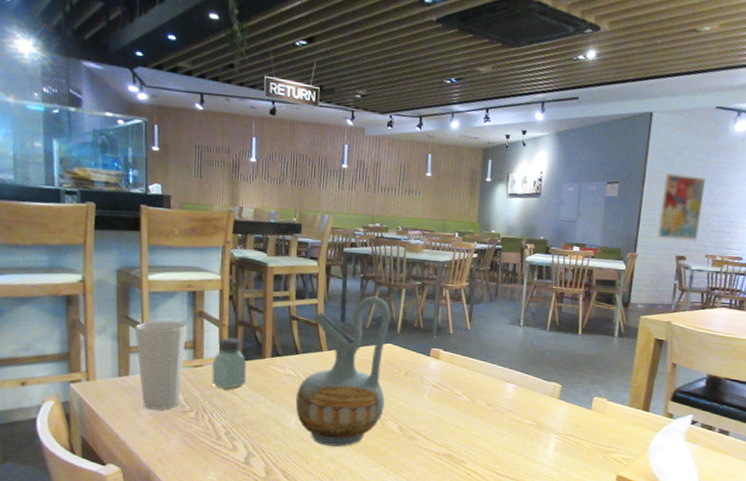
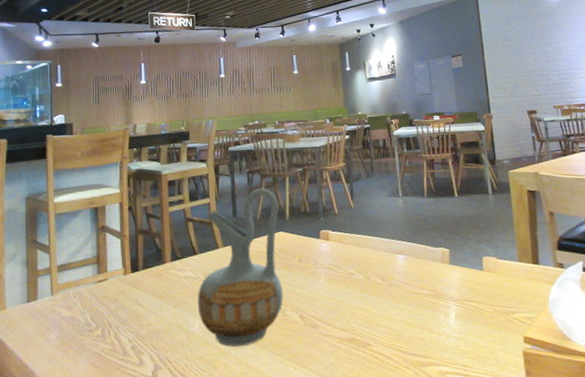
cup: present [135,320,187,410] -> none [42,238,91,333]
saltshaker: present [211,337,247,389] -> none [115,247,149,301]
wall art: present [657,173,706,241] -> none [500,40,542,98]

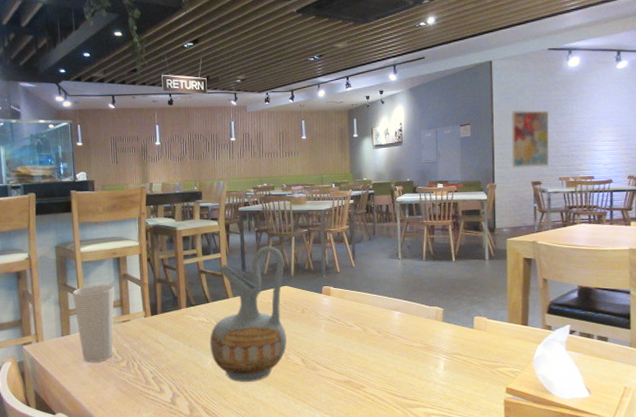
cup: none [42,238,91,333] -> present [72,284,115,362]
wall art: none [500,40,542,98] -> present [511,110,550,168]

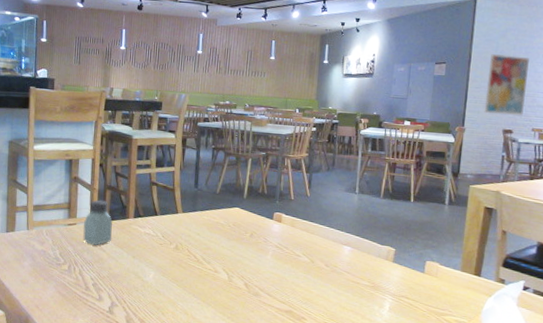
cup: present [72,284,115,362] -> none [21,184,64,262]
saltshaker: none [137,293,167,339] -> present [83,200,112,245]
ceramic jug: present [209,246,287,382] -> none [153,165,238,300]

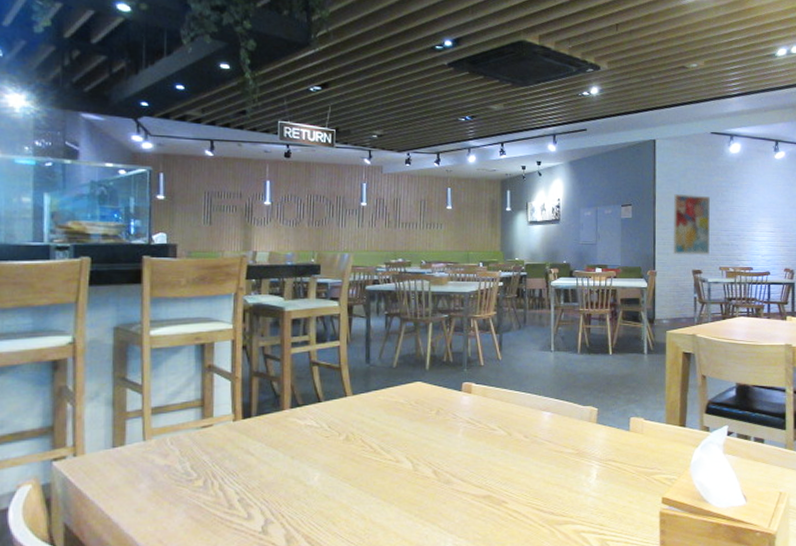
saltshaker: present [83,200,112,245] -> none [222,390,263,449]

